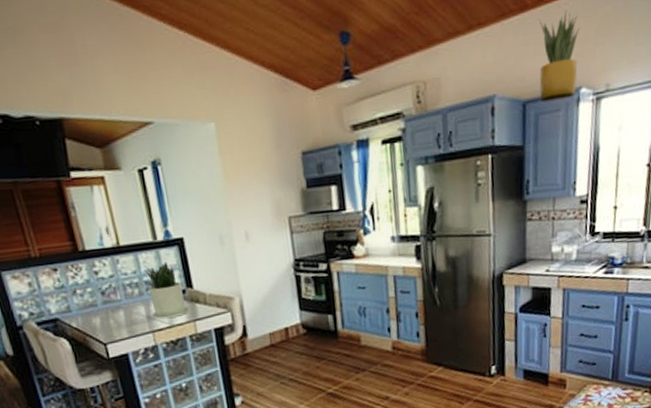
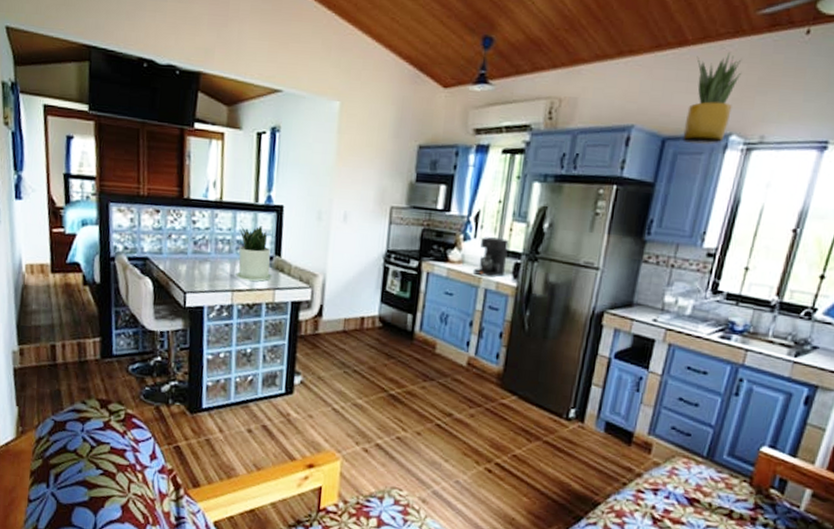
coffee maker: none [378,225,409,265] -> present [472,237,509,278]

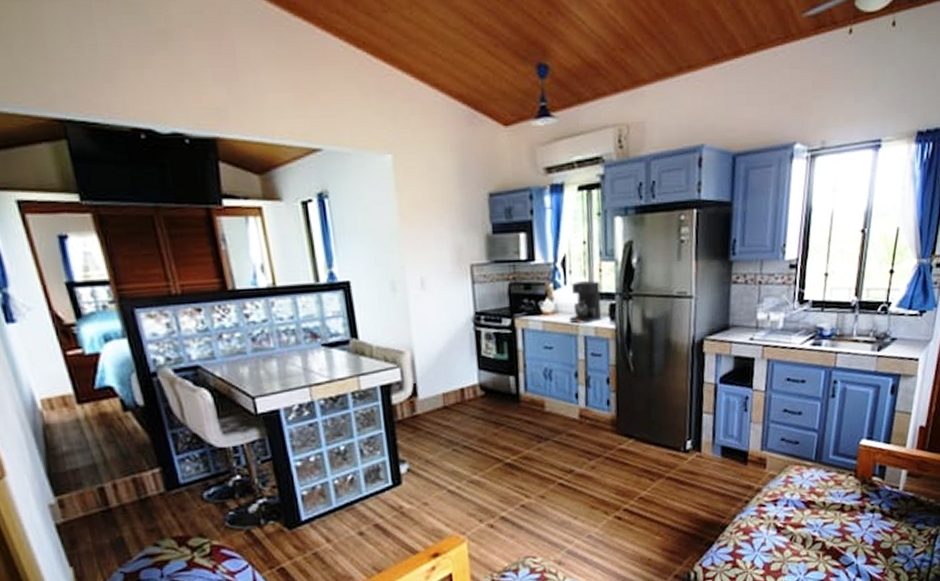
planter: present [236,225,272,282] -> none [303,307,353,373]
planter: present [682,52,742,145] -> none [751,59,797,158]

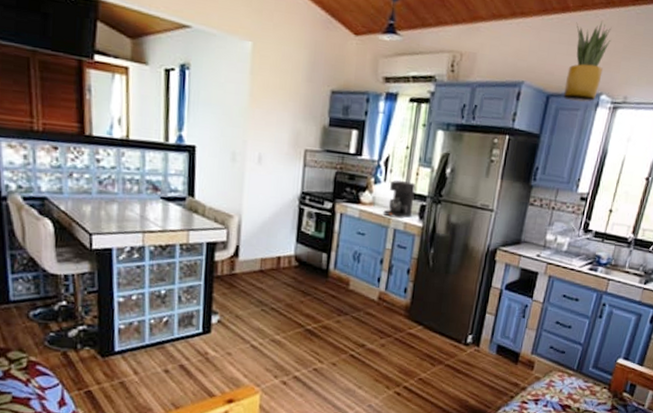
planter: none [751,59,797,158] -> present [563,21,612,102]

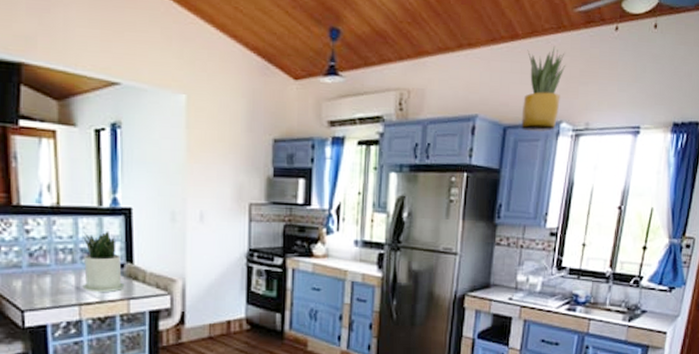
planter: none [146,165,186,223] -> present [82,231,125,293]
coffee maker: present [383,180,416,219] -> none [338,229,371,269]

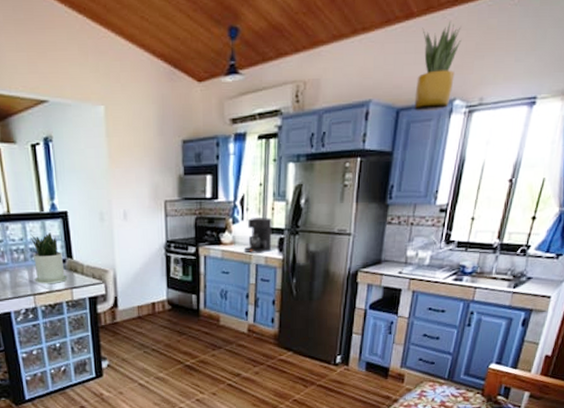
coffee maker: none [338,229,371,269] -> present [244,218,272,253]

